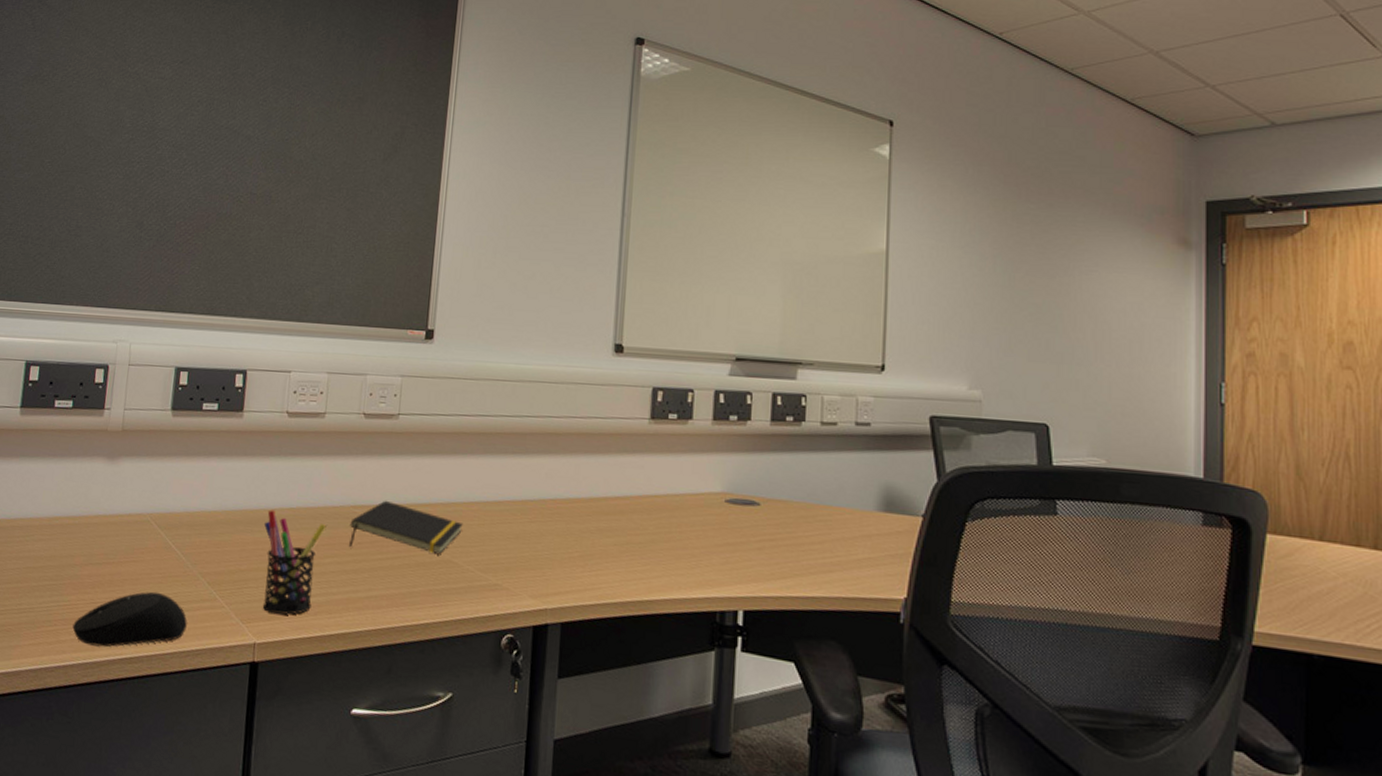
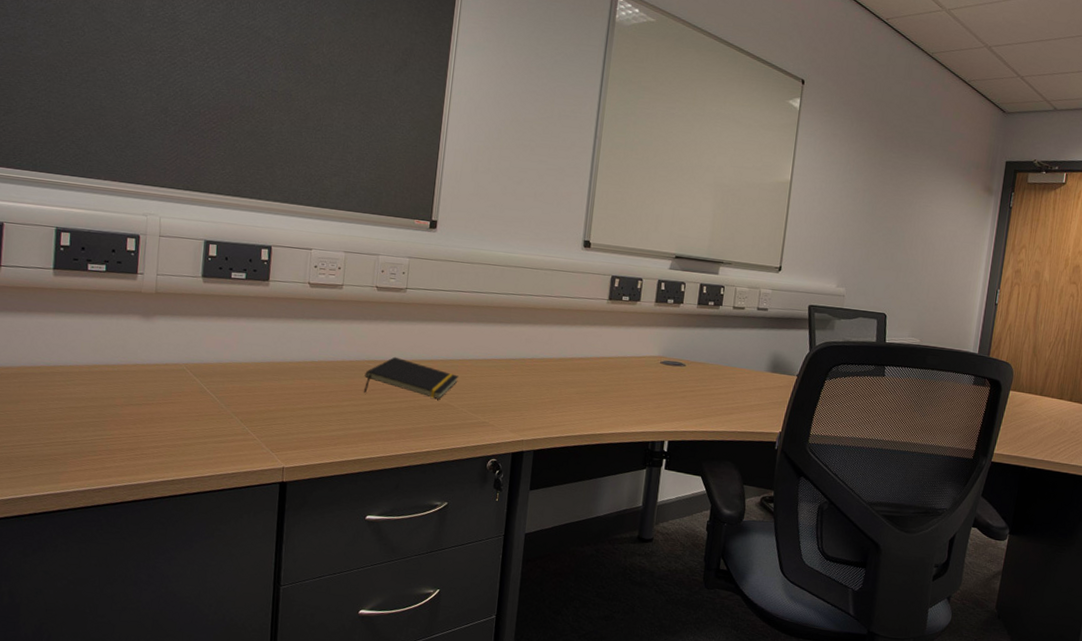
computer mouse: present [72,591,188,647] -> none [116,427,223,472]
pen holder: present [262,509,327,615] -> none [289,362,344,446]

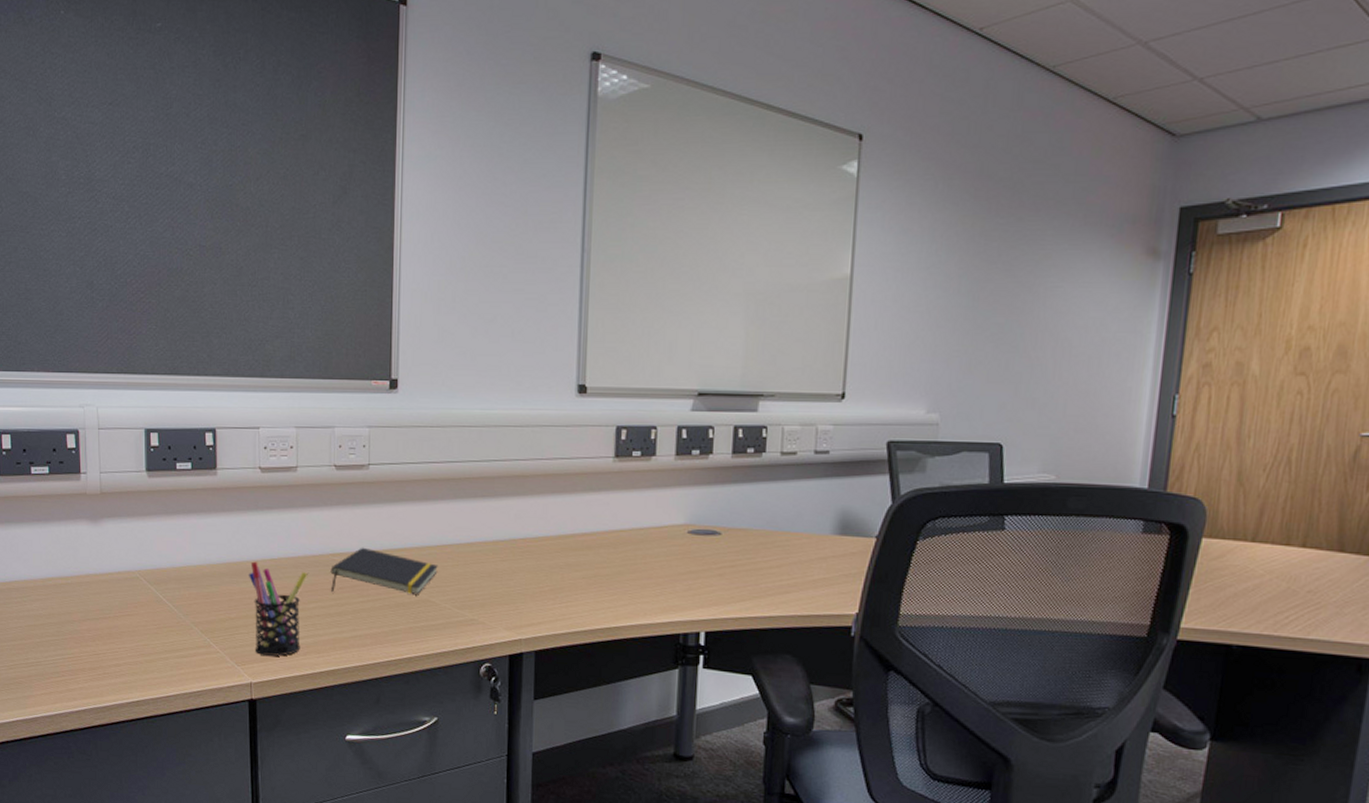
pen holder: none [289,362,344,446] -> present [249,561,308,657]

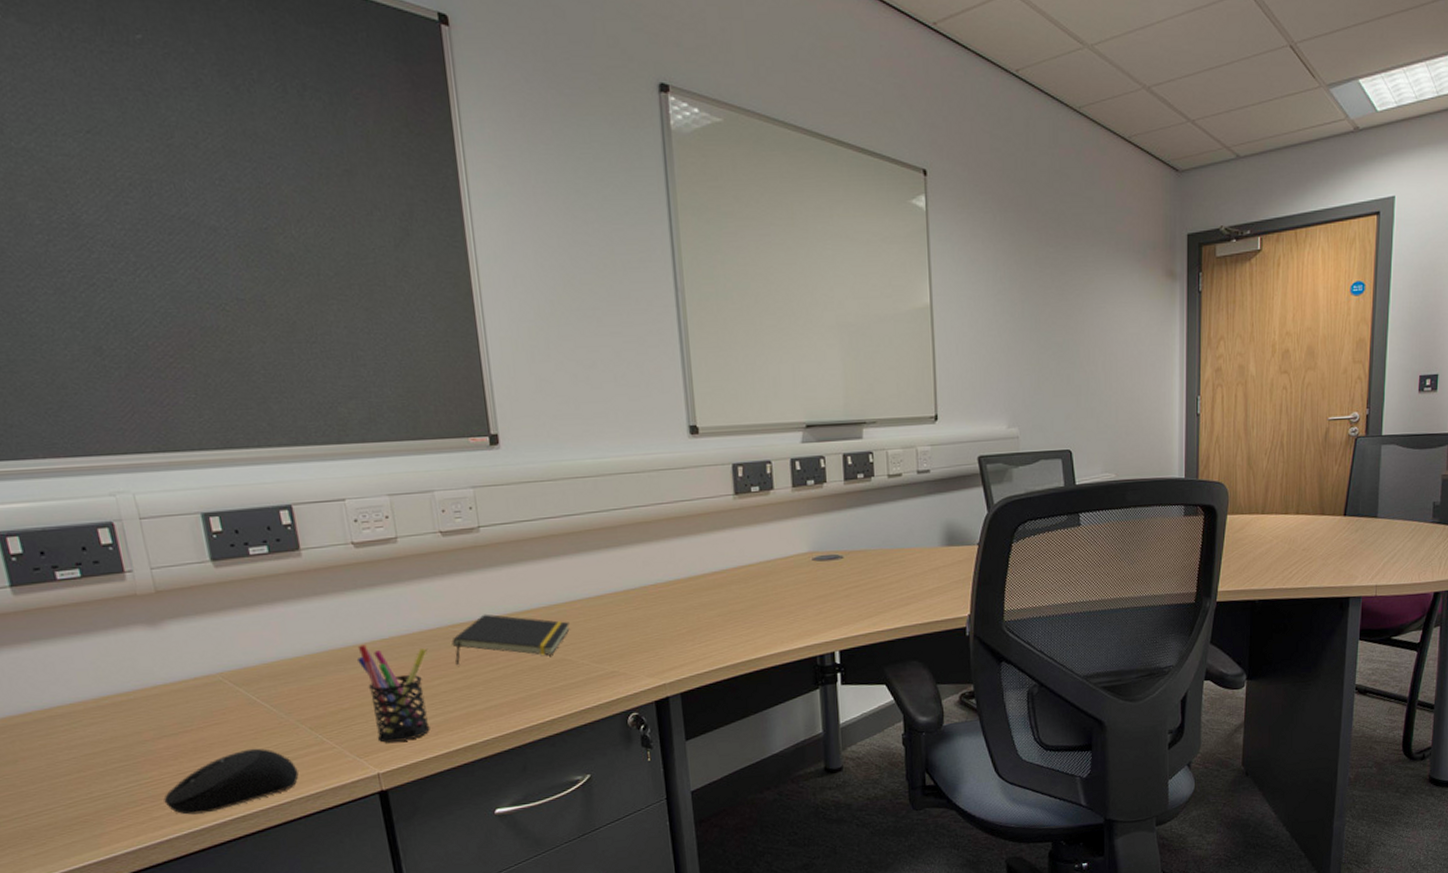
computer mouse: none [79,641,186,693] -> present [163,748,299,815]

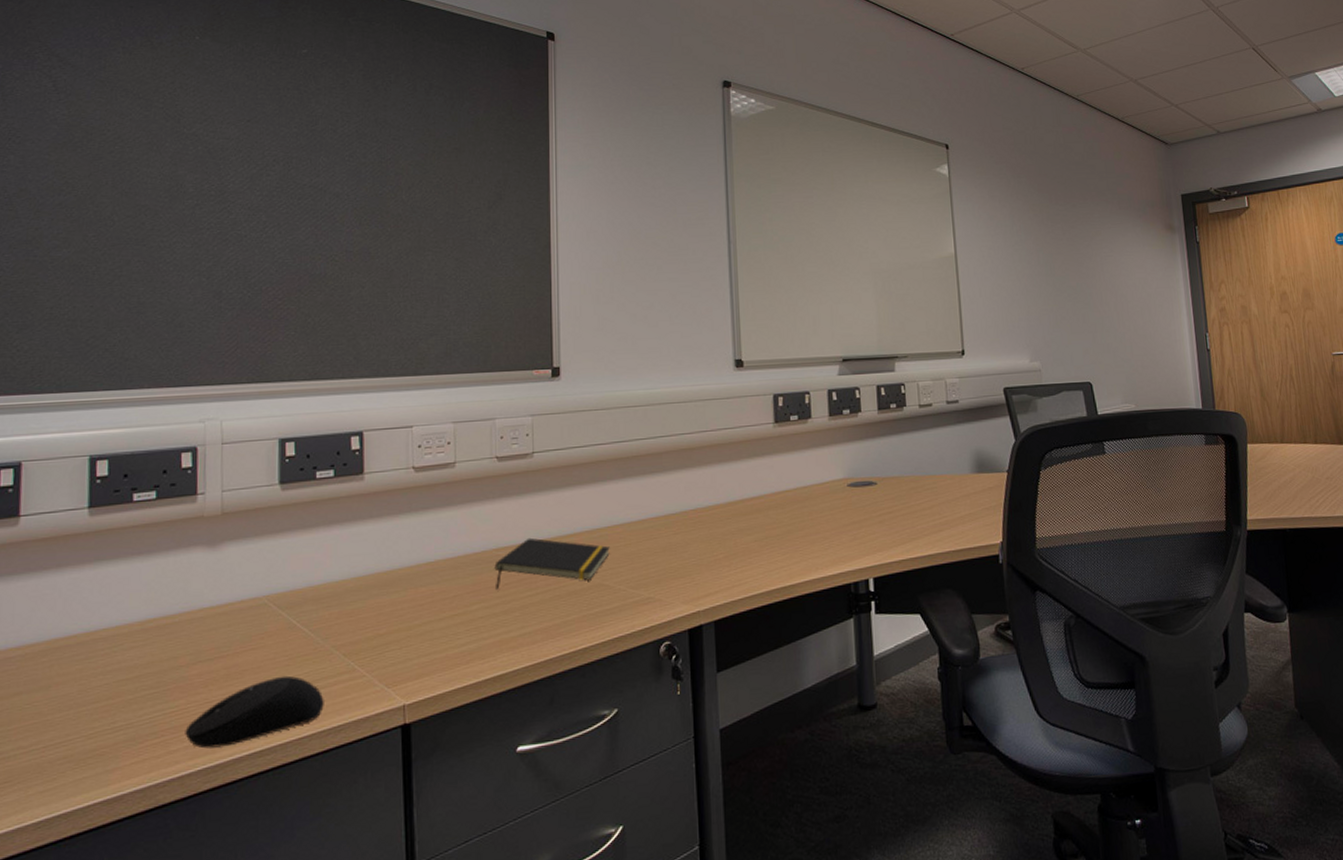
pen holder: present [357,644,430,743] -> none [401,567,469,671]

